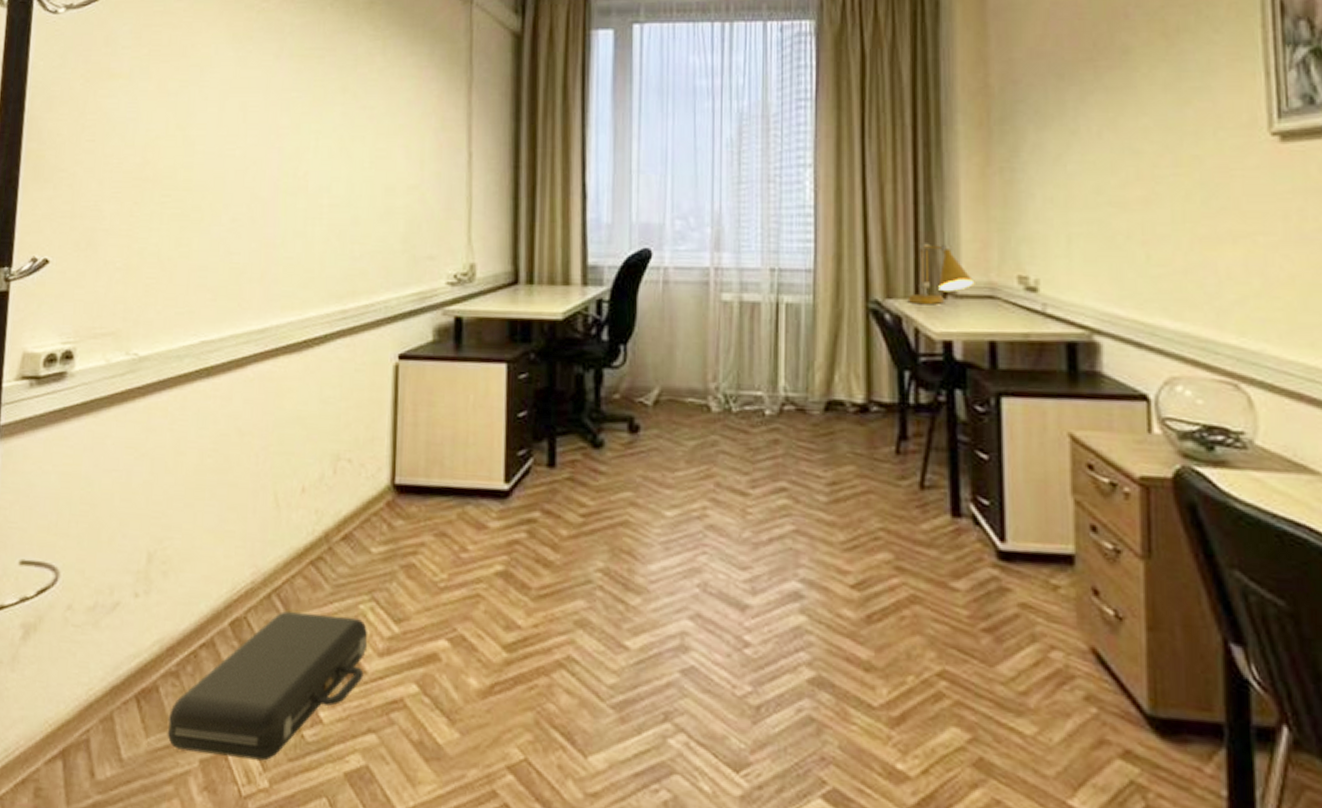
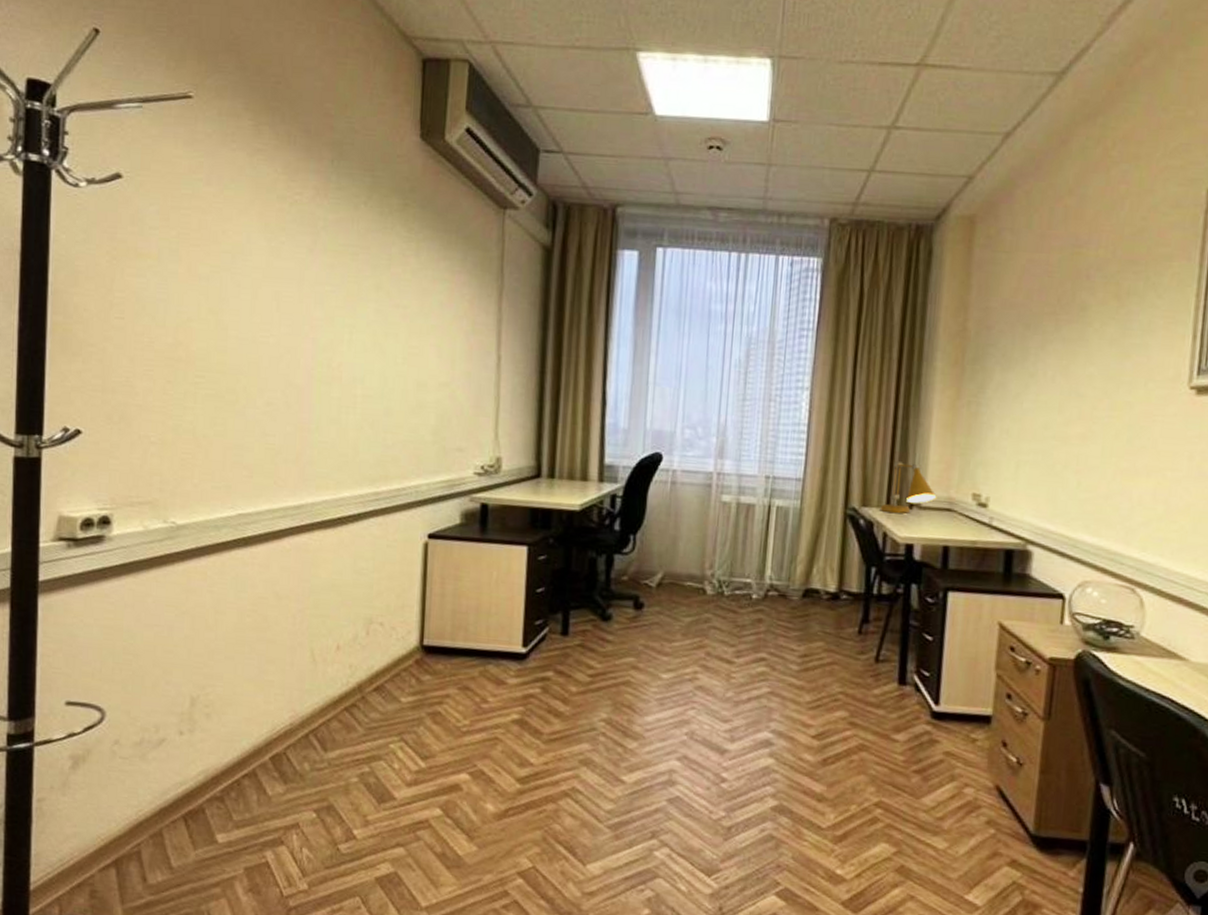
briefcase: present [167,611,368,761] -> none [213,749,398,868]

